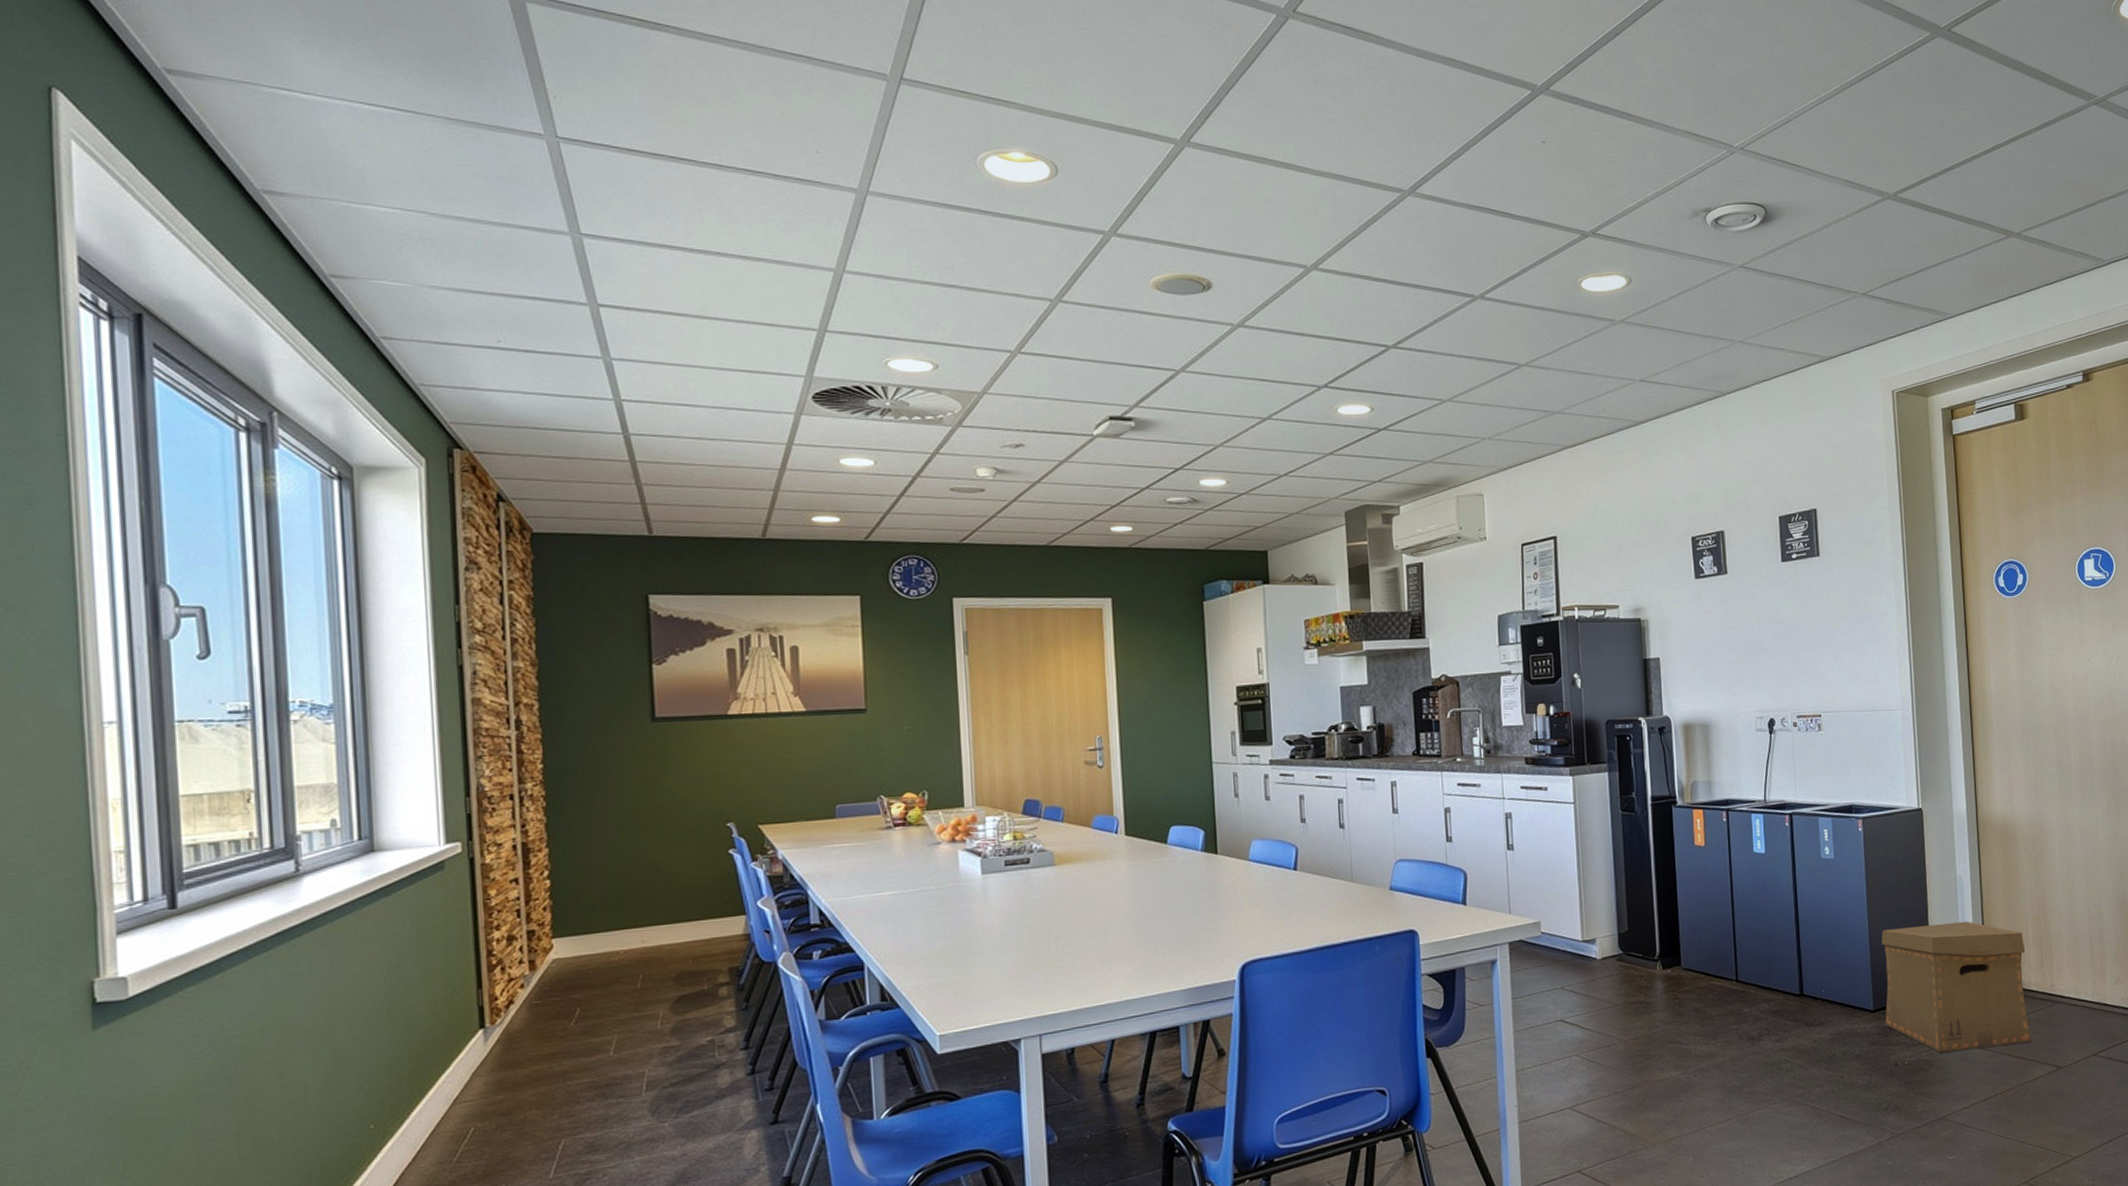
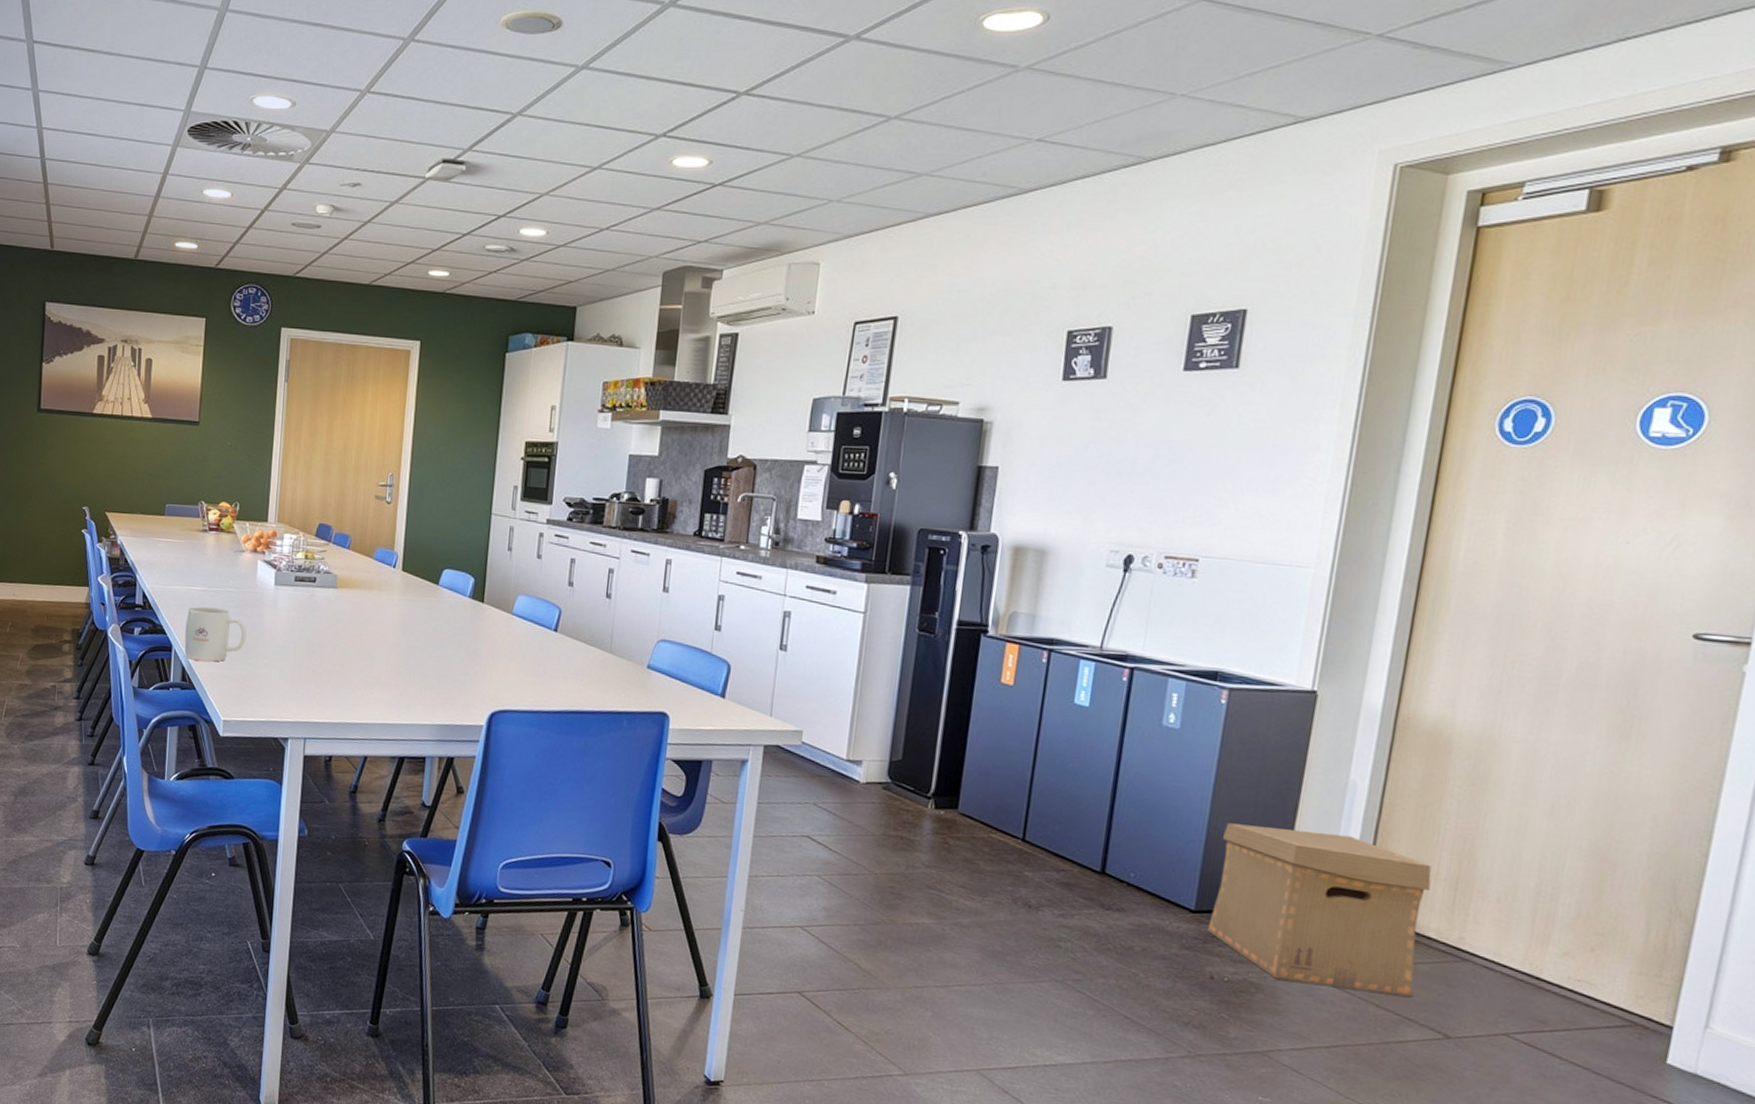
mug: none [878,910,955,975] -> present [184,606,247,662]

